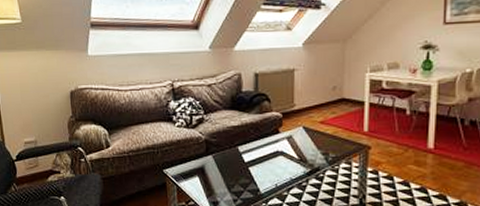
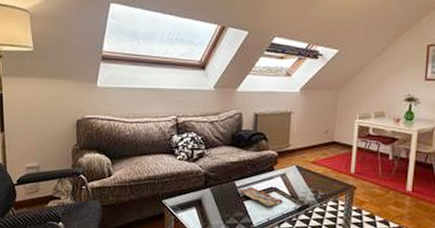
magazine: none [240,151,291,173] -> present [236,186,283,208]

